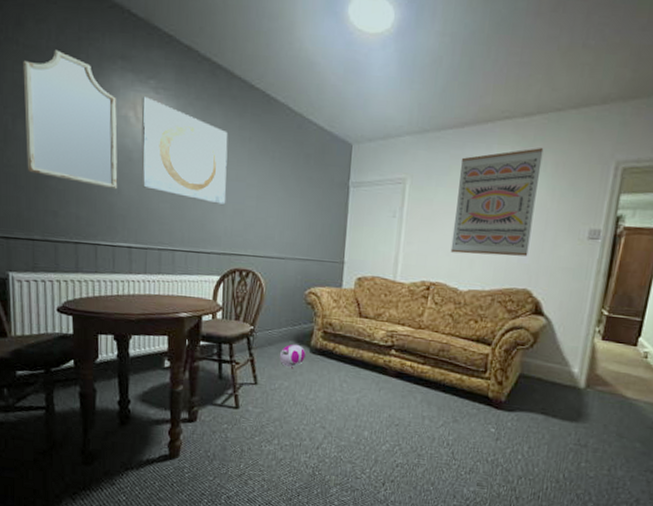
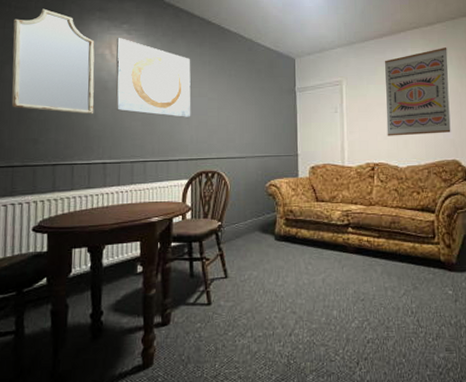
ball: present [279,344,306,369] -> none [246,233,271,259]

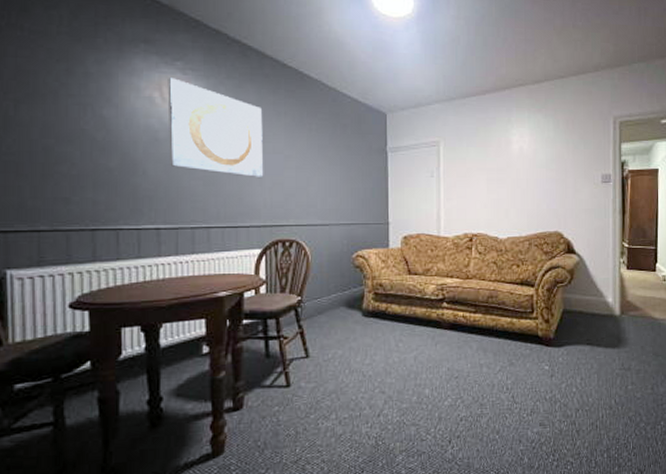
home mirror: present [11,8,95,115] -> none [28,34,142,171]
wall art: present [384,47,451,136] -> none [486,109,555,205]

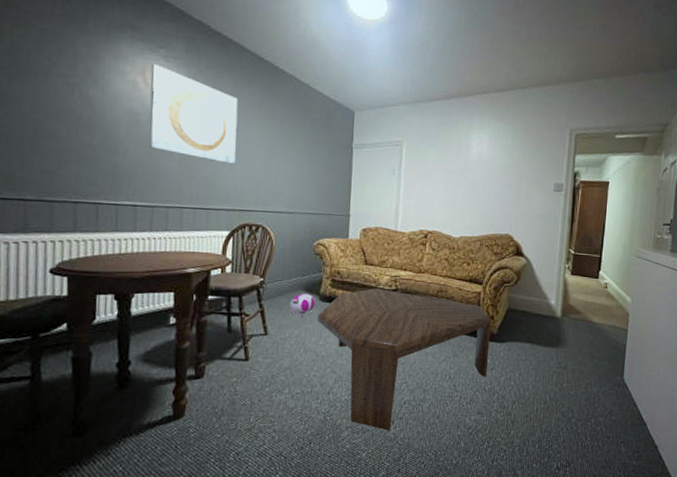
ball: none [330,309,358,336] -> present [289,293,315,318]
coffee table: none [362,299,547,452] -> present [318,288,491,431]

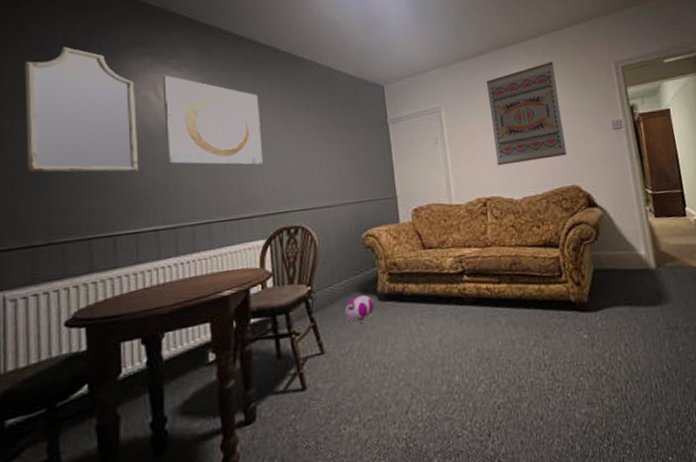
home mirror: none [22,17,125,150] -> present [24,46,139,173]
coffee table: present [318,288,491,431] -> none [379,272,588,448]
wall art: none [443,117,514,207] -> present [485,62,567,166]

